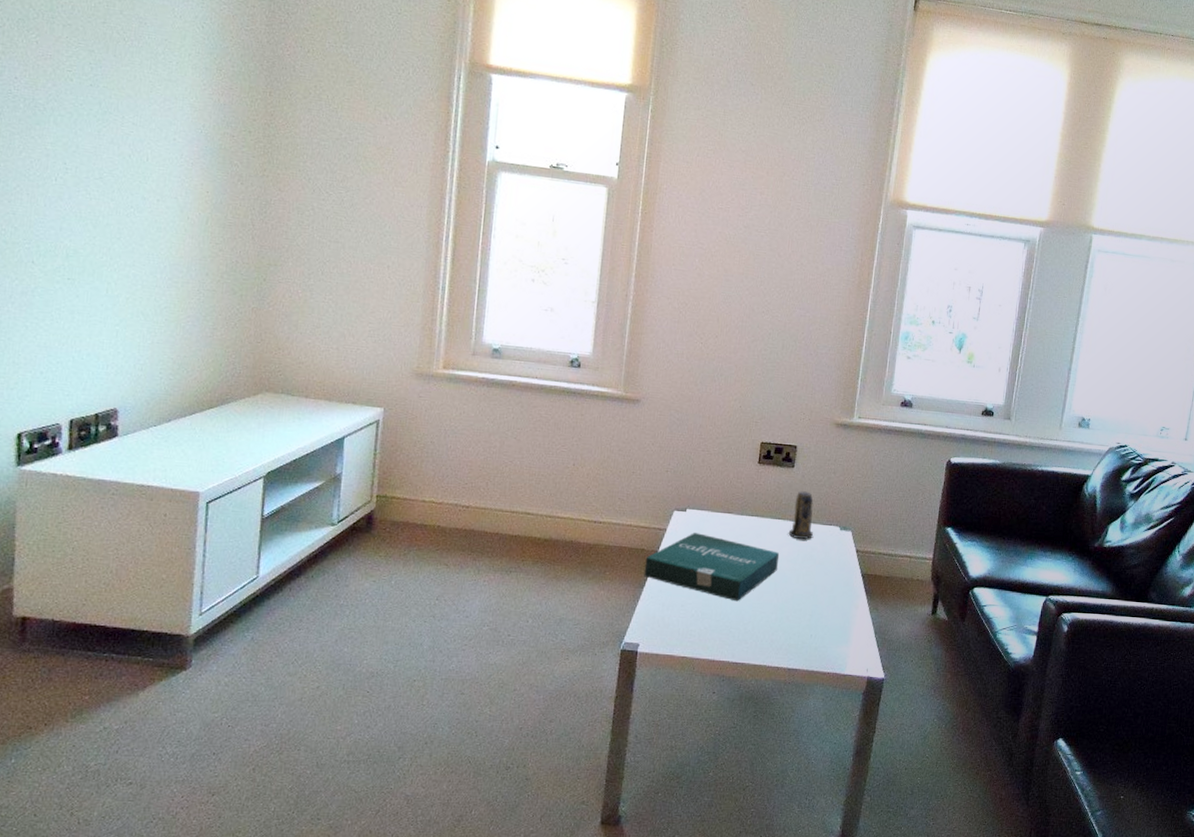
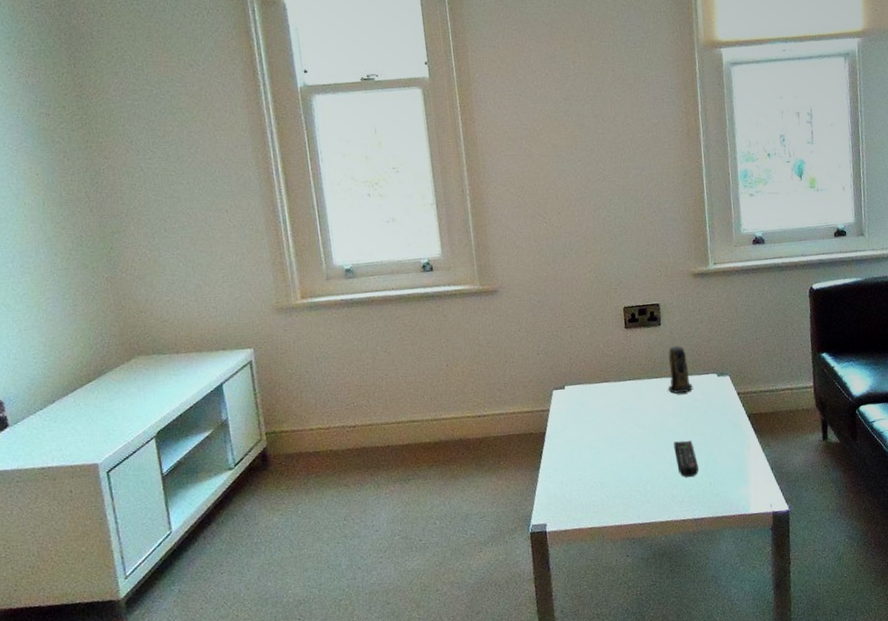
pizza box: present [644,533,779,602] -> none [535,407,665,465]
remote control: none [782,587,803,625] -> present [673,440,699,477]

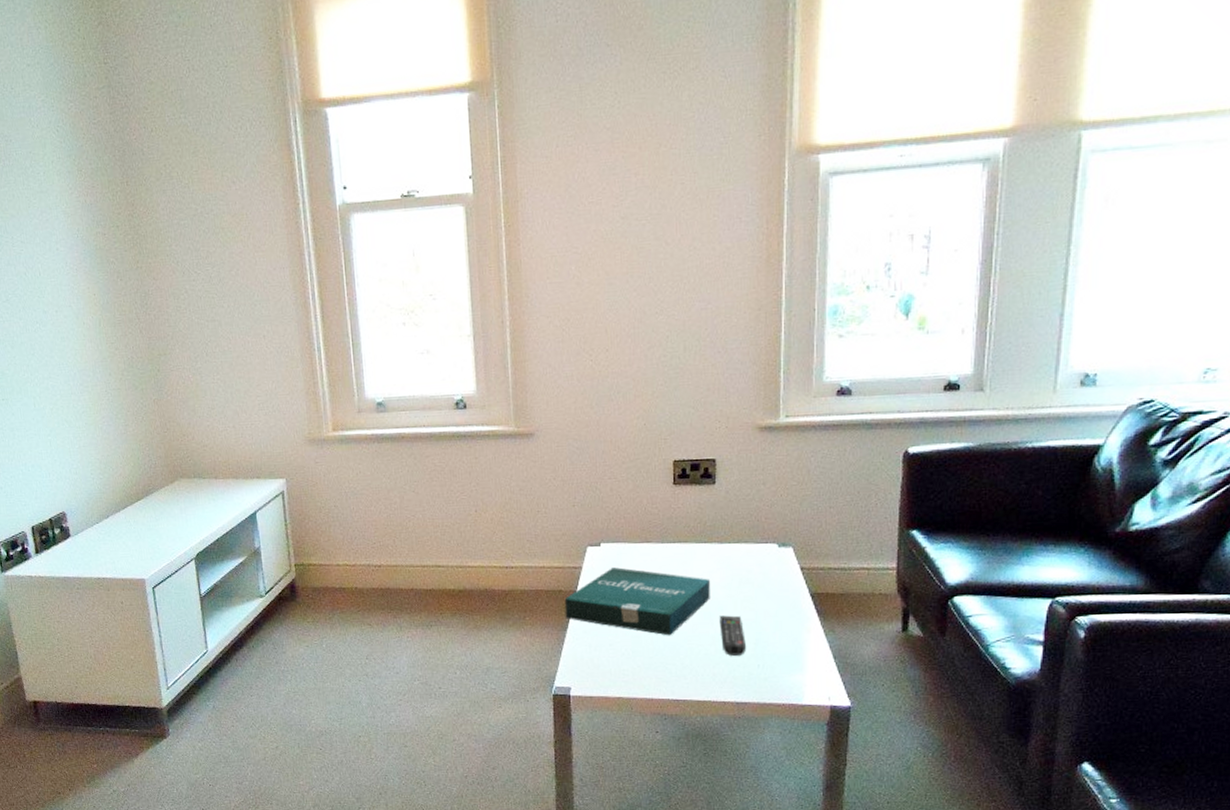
pizza box: none [535,407,665,465] -> present [564,567,710,636]
candle: present [668,346,692,394] -> none [719,508,747,562]

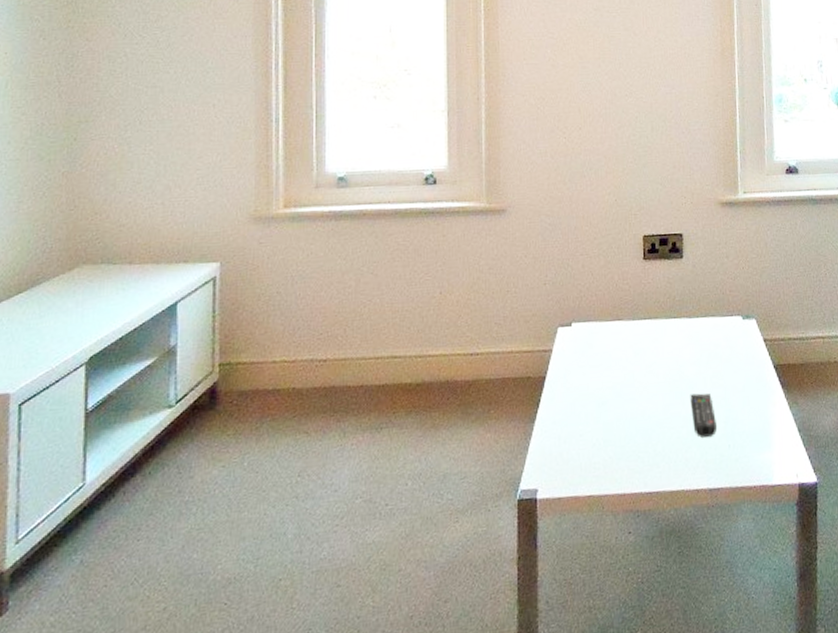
pizza box: present [564,567,710,636] -> none [533,348,681,421]

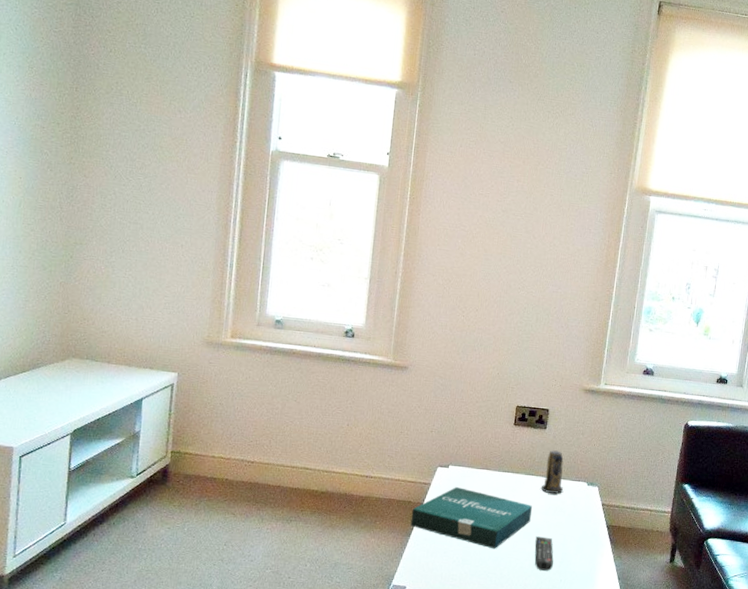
pizza box: none [533,348,681,421] -> present [410,487,532,549]
candle: none [688,282,714,337] -> present [541,450,564,494]

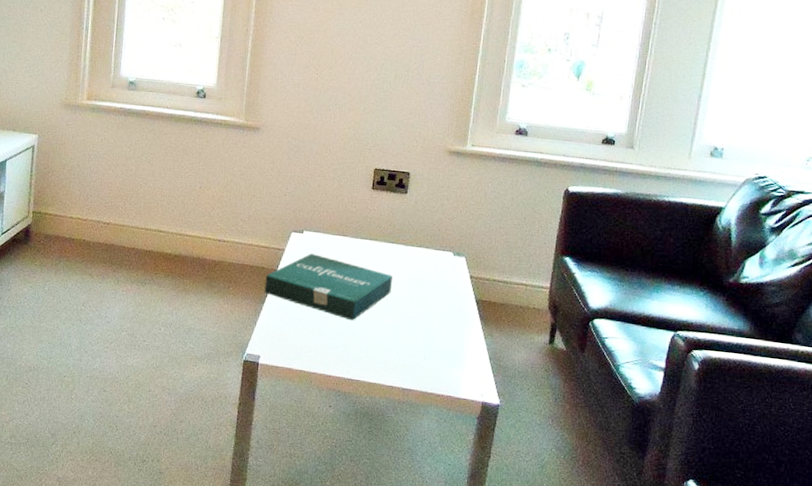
remote control: present [534,536,554,571] -> none [396,309,417,347]
candle: present [541,450,564,494] -> none [403,216,427,264]

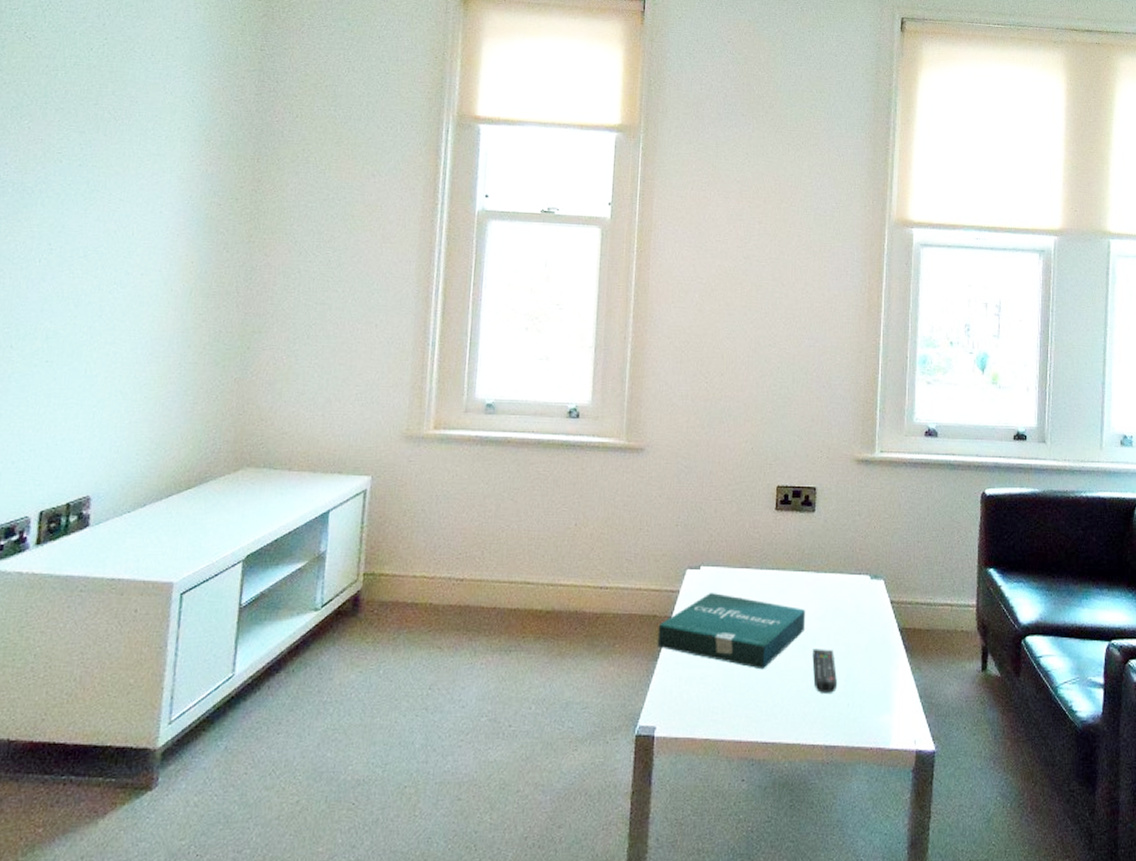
remote control: none [396,309,417,347] -> present [812,649,837,693]

